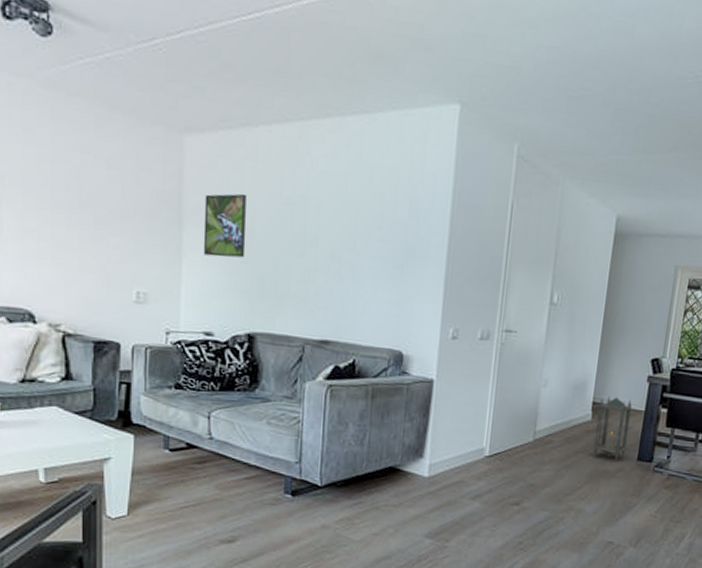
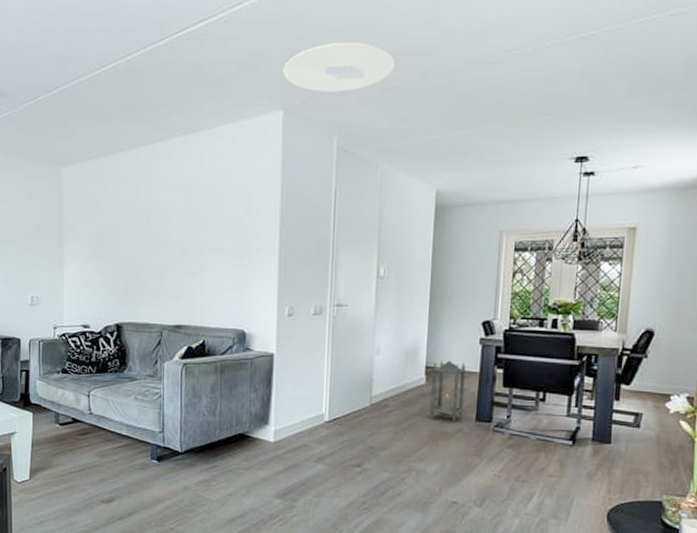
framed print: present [203,193,247,258] -> none [79,209,112,263]
ceiling light: none [462,35,586,94] -> present [283,43,395,92]

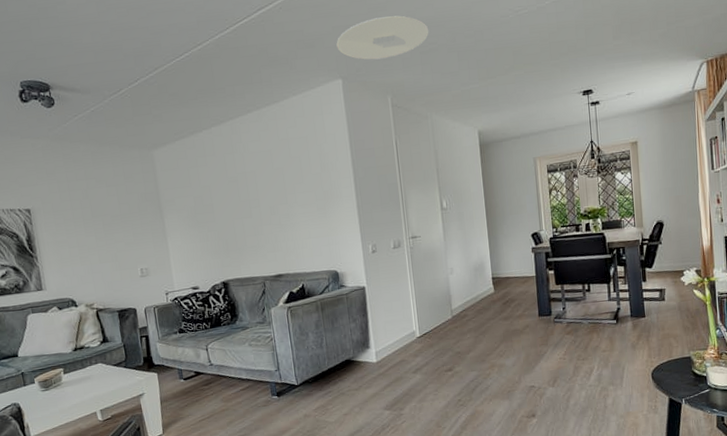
lantern: present [429,360,465,423] -> none [497,269,528,321]

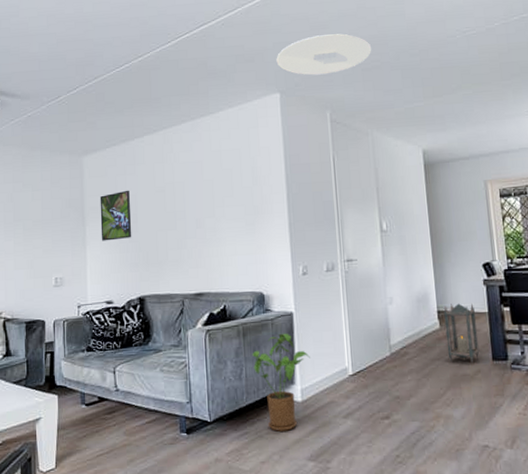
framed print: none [174,181,210,232] -> present [100,190,132,241]
house plant: none [330,305,382,389] -> present [252,333,310,431]
lantern: none [497,269,528,321] -> present [443,303,480,364]

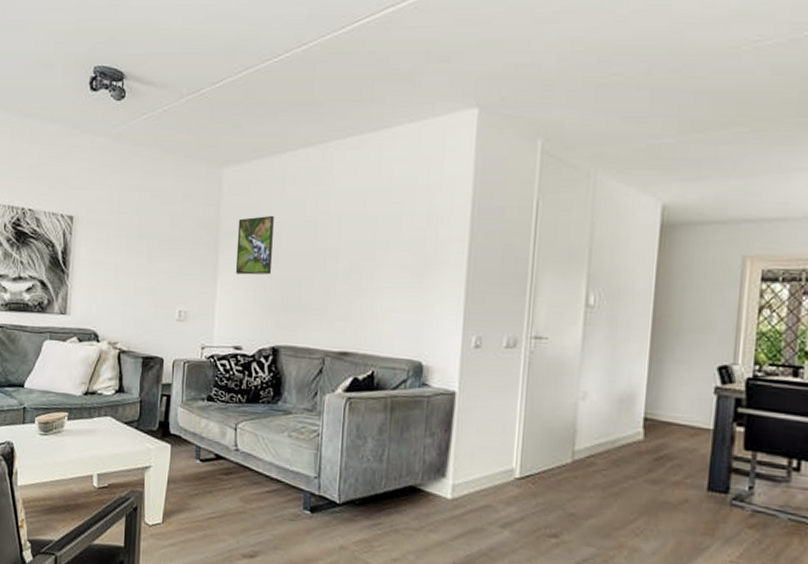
house plant: present [252,333,310,431] -> none [398,414,469,530]
ceiling light: present [276,33,372,76] -> none [480,32,615,88]
lantern: present [443,303,480,364] -> none [648,411,695,491]

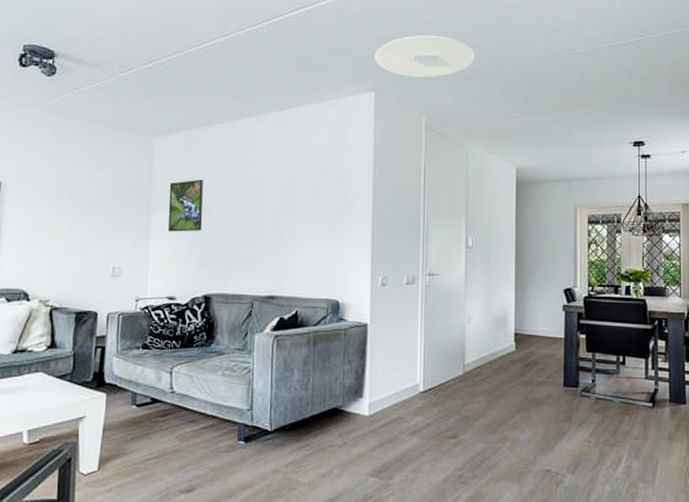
ceiling light: none [480,32,615,88] -> present [374,35,475,78]

